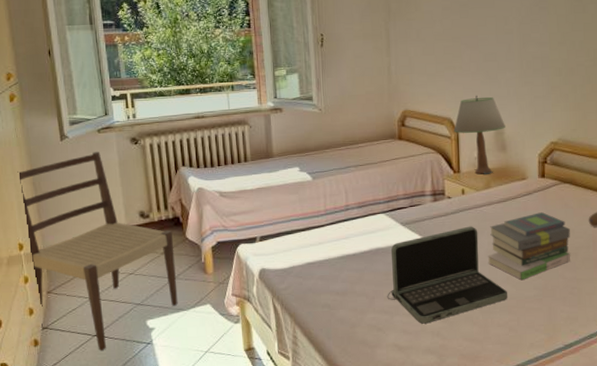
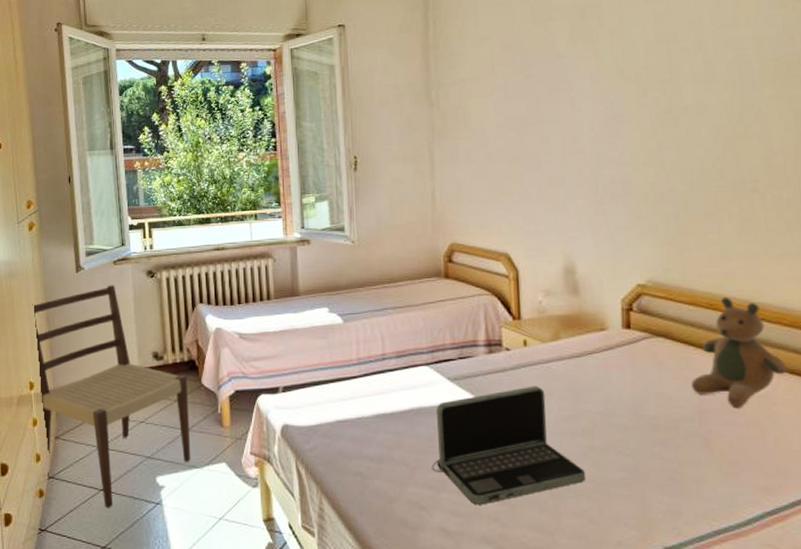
table lamp: present [454,95,505,175] -> none [512,226,577,322]
books: present [488,212,570,281] -> none [558,372,669,458]

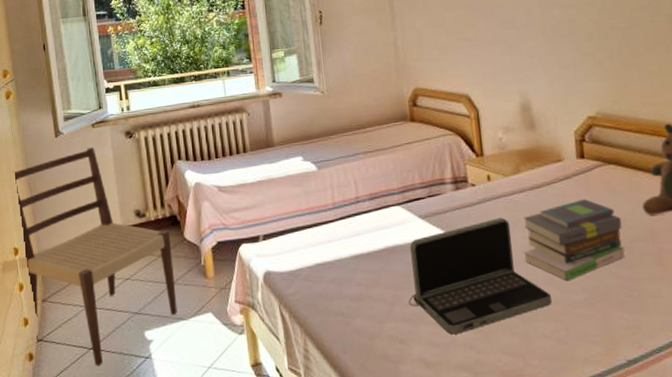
books: none [558,372,669,458] -> present [524,199,625,282]

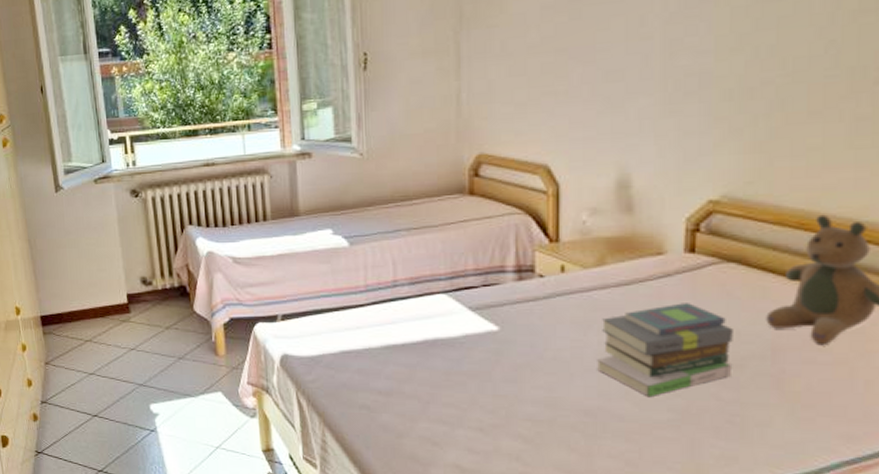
chair: present [13,147,178,366] -> none [12,206,185,433]
laptop: present [408,217,552,335] -> none [447,317,625,443]

